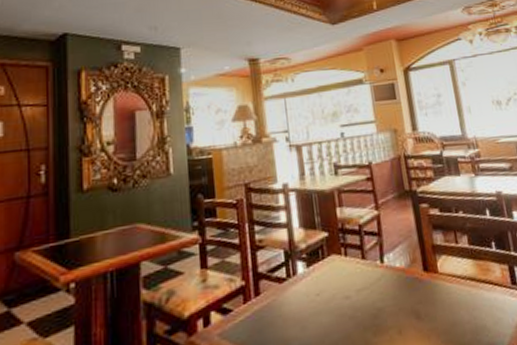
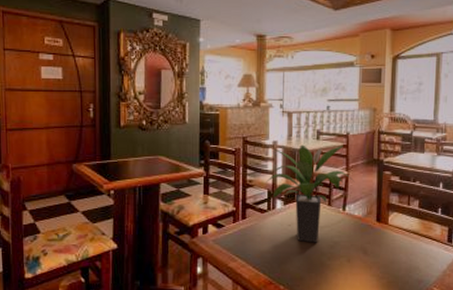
potted plant: none [280,179,389,316] -> present [266,144,355,243]

